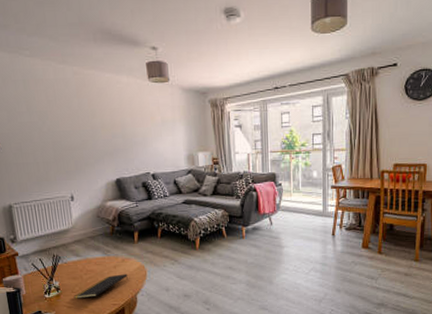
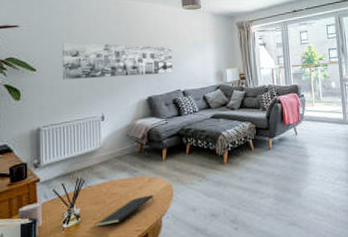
wall art: none [21,116,141,157] -> present [61,42,173,80]

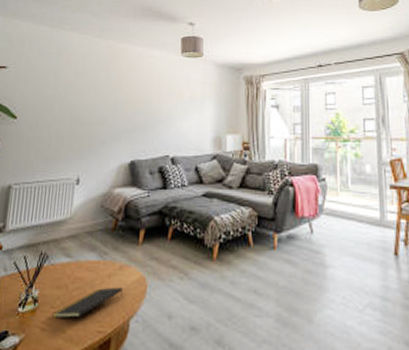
wall art: present [61,42,173,80] -> none [41,88,164,134]

